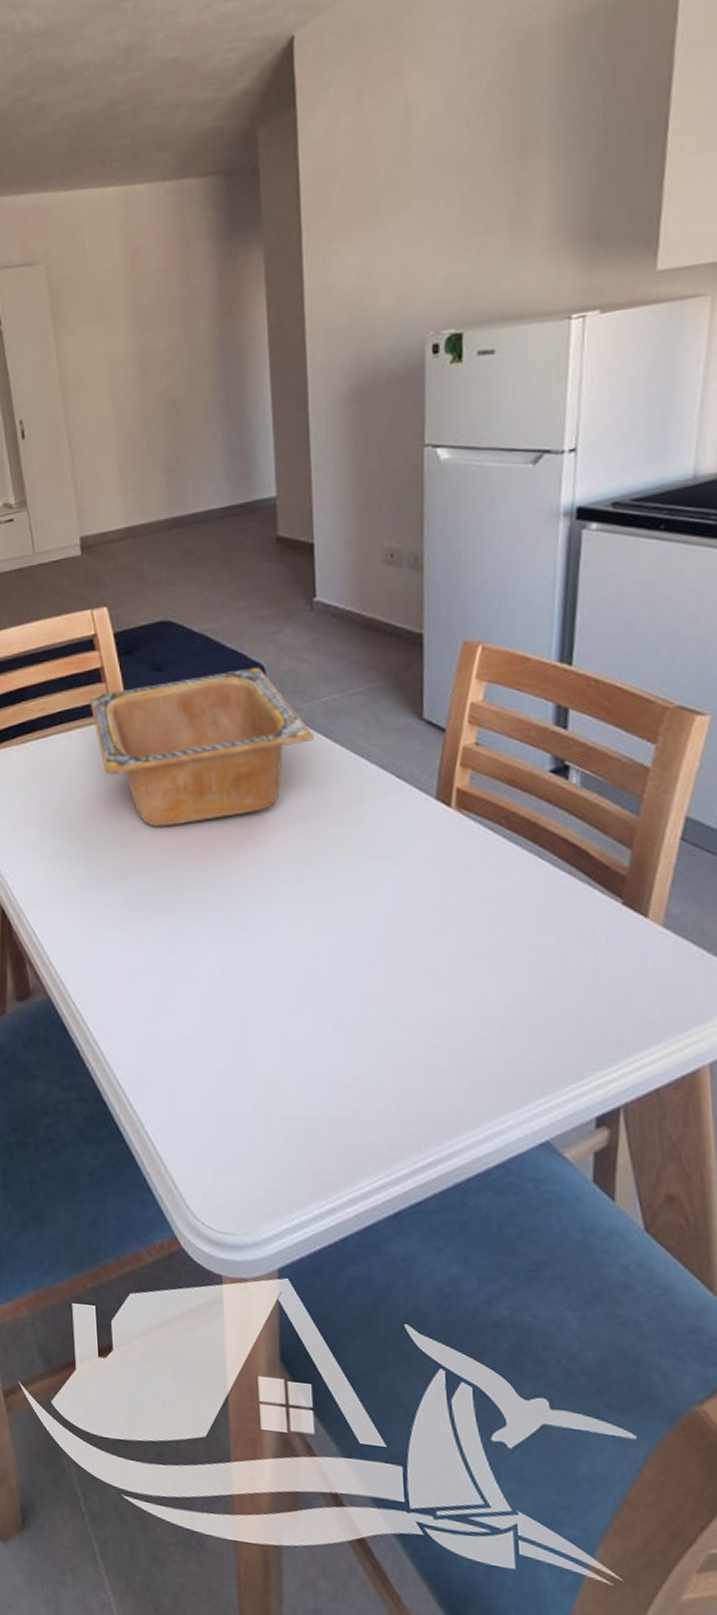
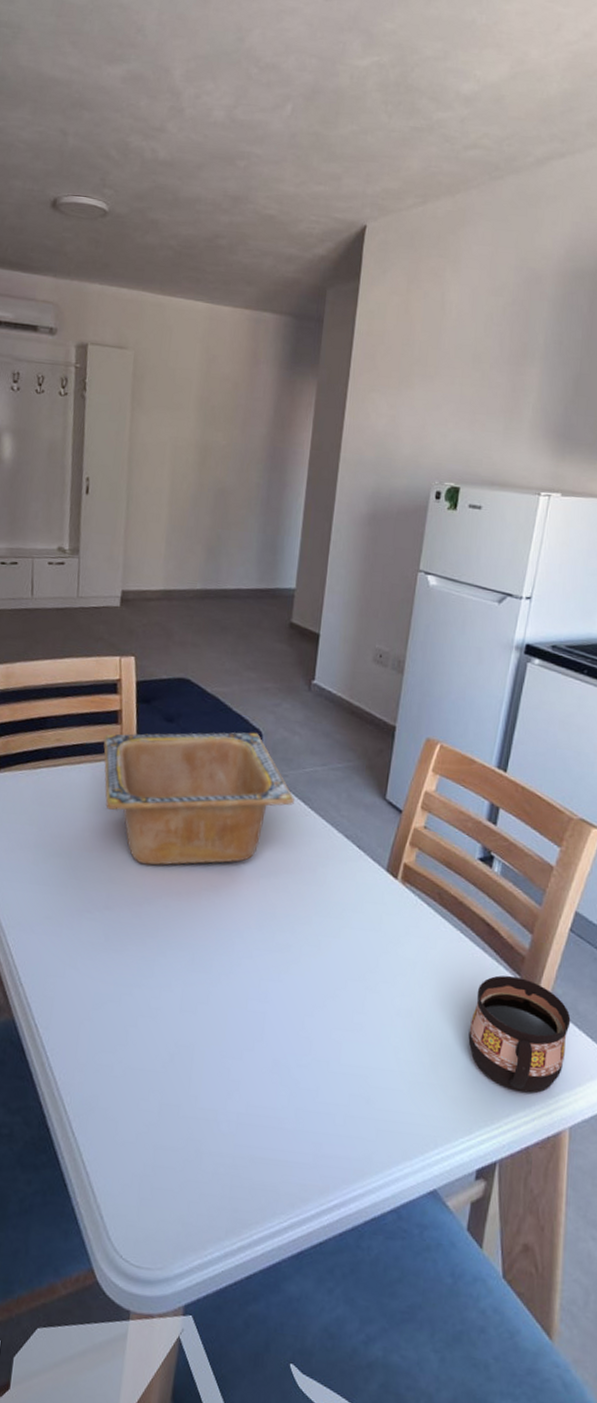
cup: none [564,899,696,1029] -> present [468,975,571,1094]

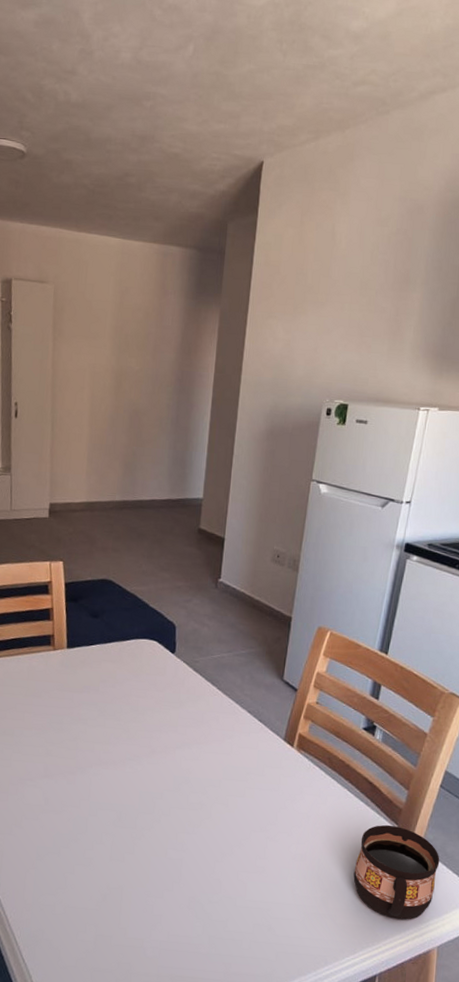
serving bowl: present [103,732,294,865] -> none [38,625,204,740]

